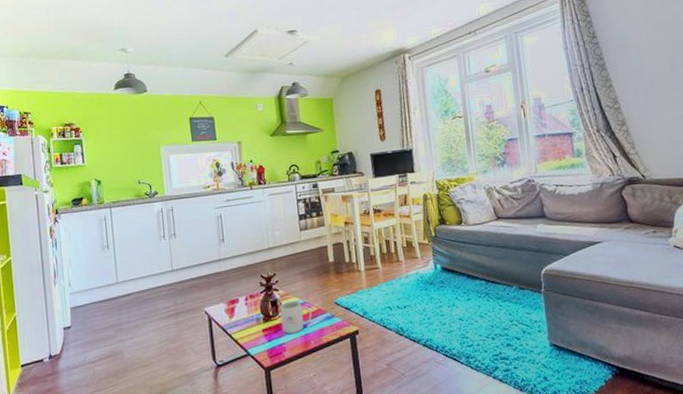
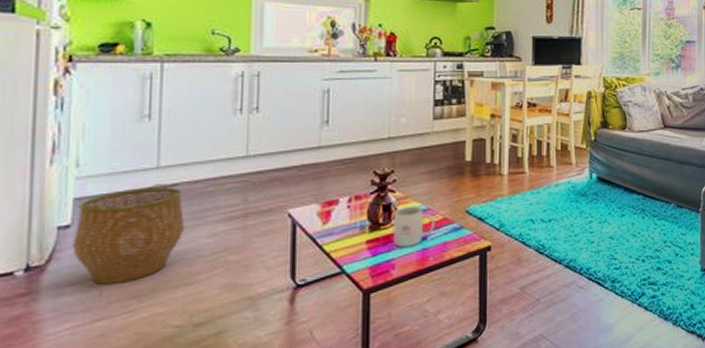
basket: none [73,294,139,367] -> present [72,184,185,285]

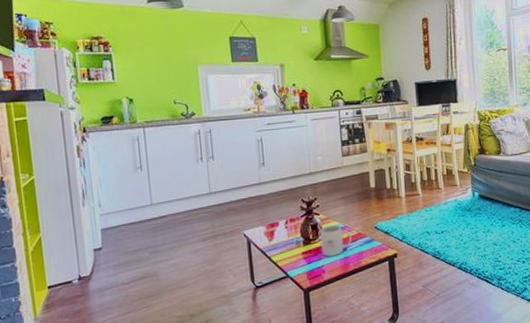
basket: present [72,184,185,285] -> none [105,216,175,288]

